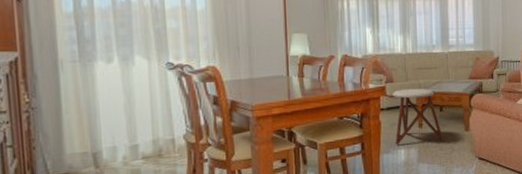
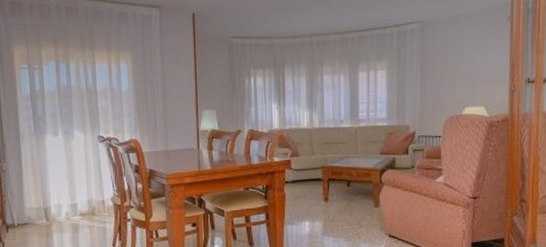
stool: present [393,88,443,145] -> none [298,162,350,217]

